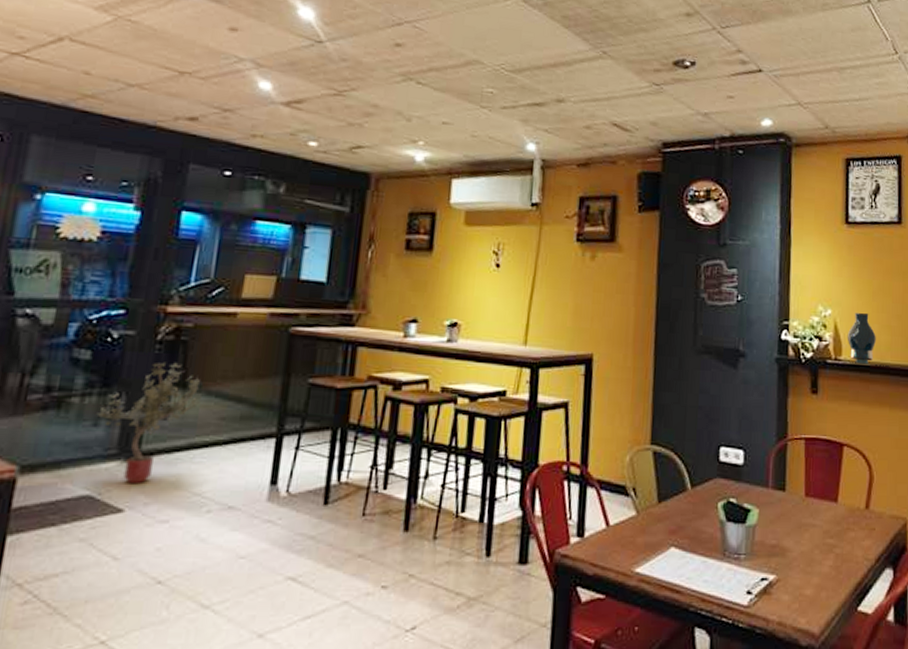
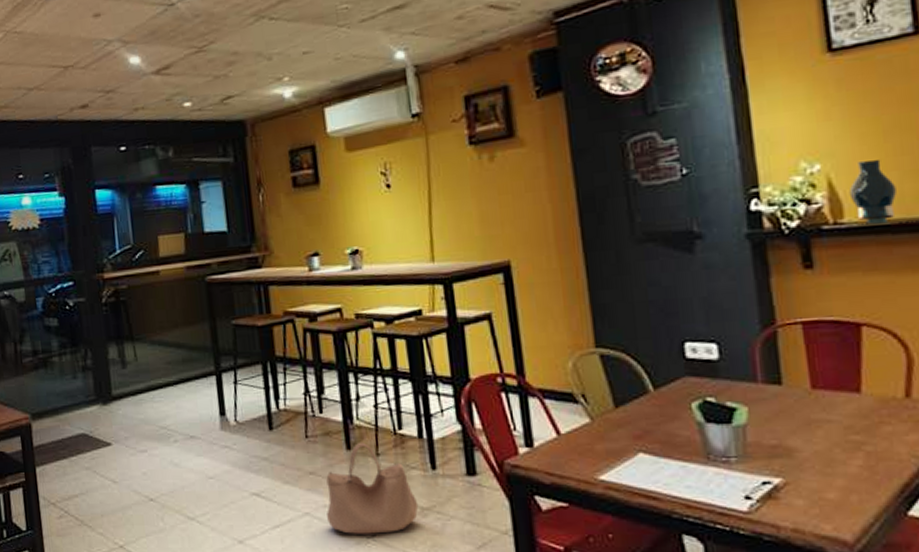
potted tree: present [96,362,201,485] -> none [73,320,147,423]
handbag: none [367,523,466,626] -> present [326,442,419,534]

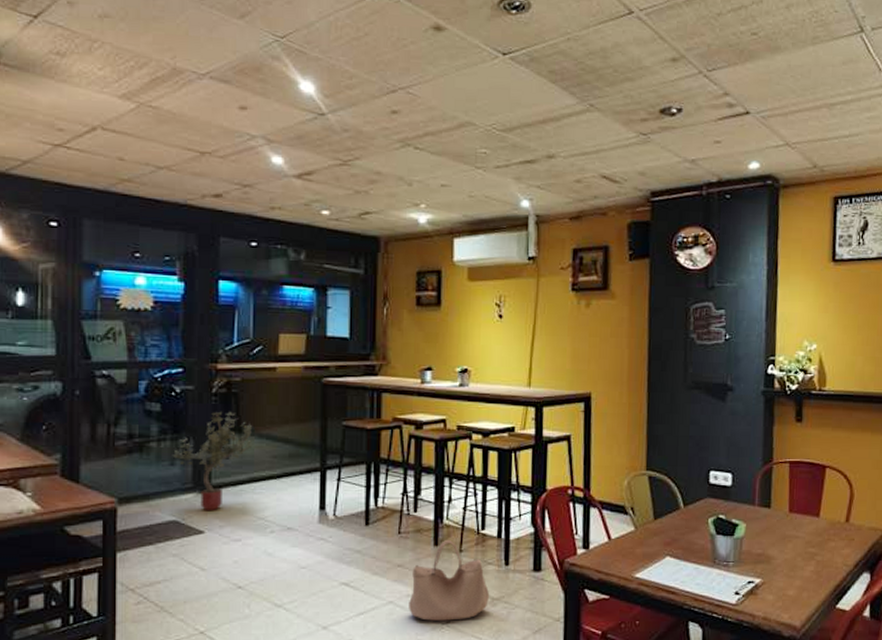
potted tree: none [73,320,147,423] -> present [172,411,253,511]
vase: present [848,158,897,225] -> none [831,346,860,394]

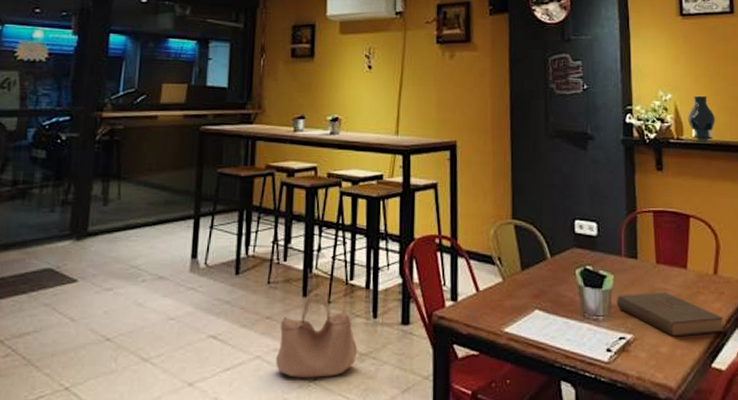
potted tree: present [172,411,253,511] -> none [52,158,132,259]
book: none [747,539,852,580] -> present [617,291,724,337]
vase: none [831,346,860,394] -> present [687,95,715,142]

